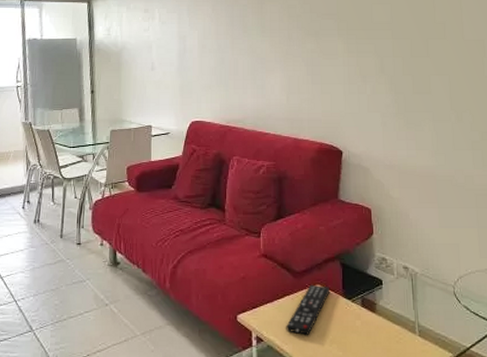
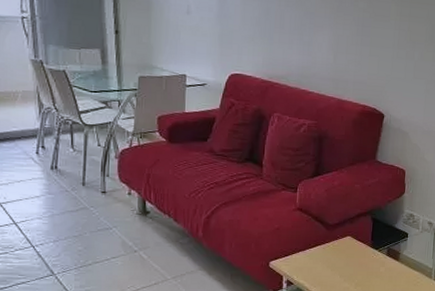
remote control: present [286,284,331,335] -> none [315,236,360,279]

